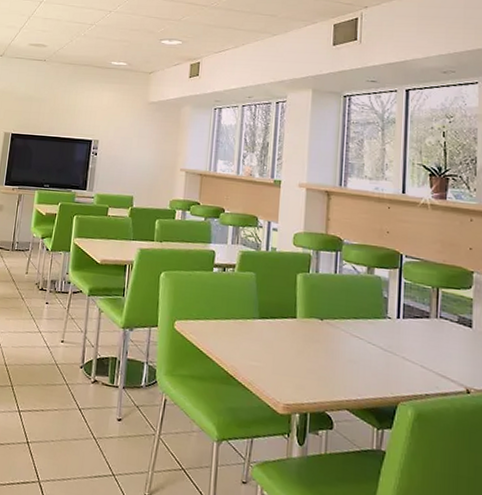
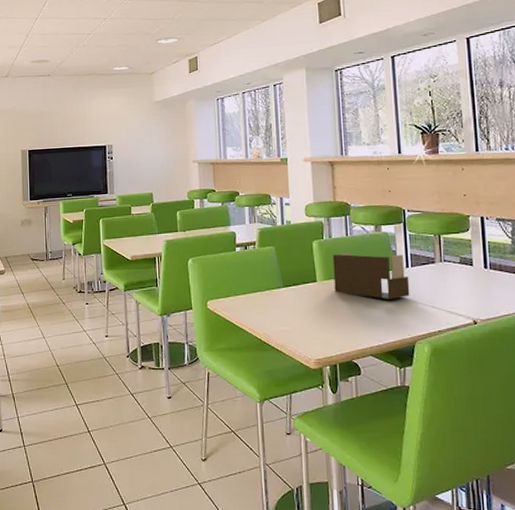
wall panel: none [315,291,399,351] -> present [332,252,410,299]

